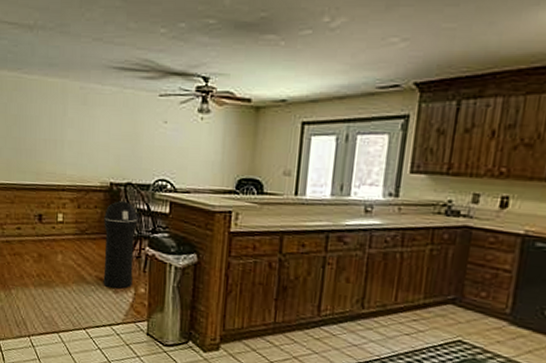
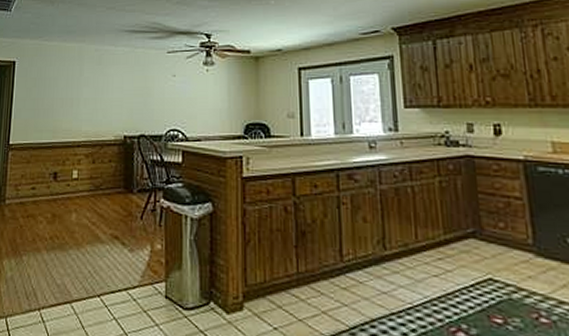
trash can: present [103,201,138,289] -> none [118,153,152,248]

